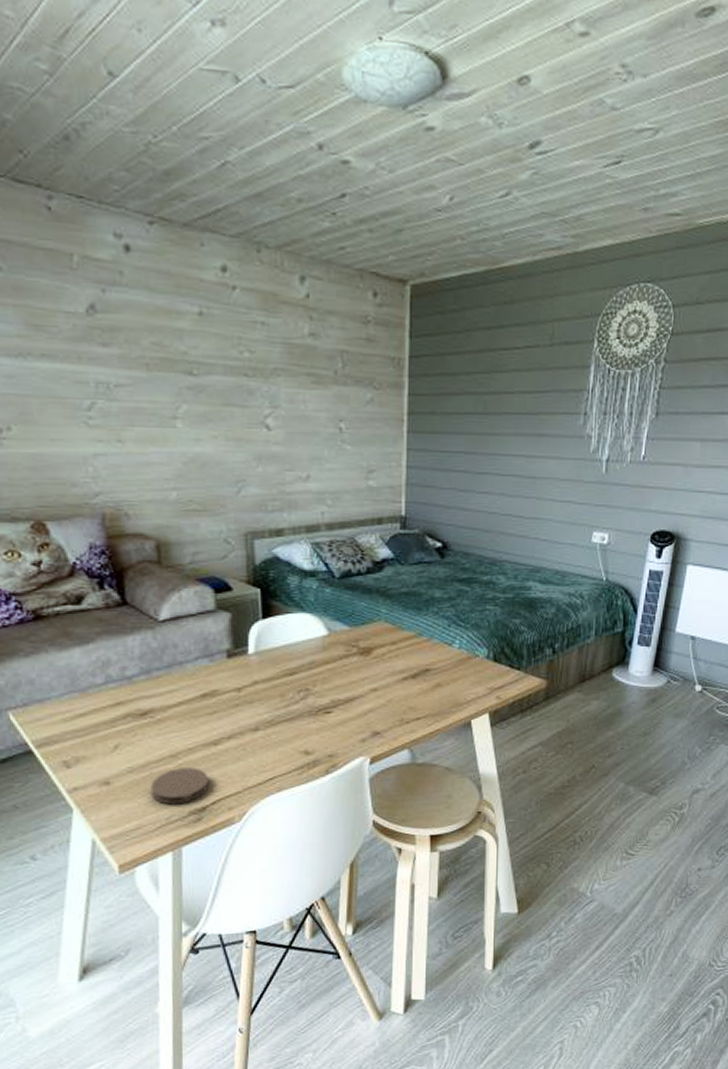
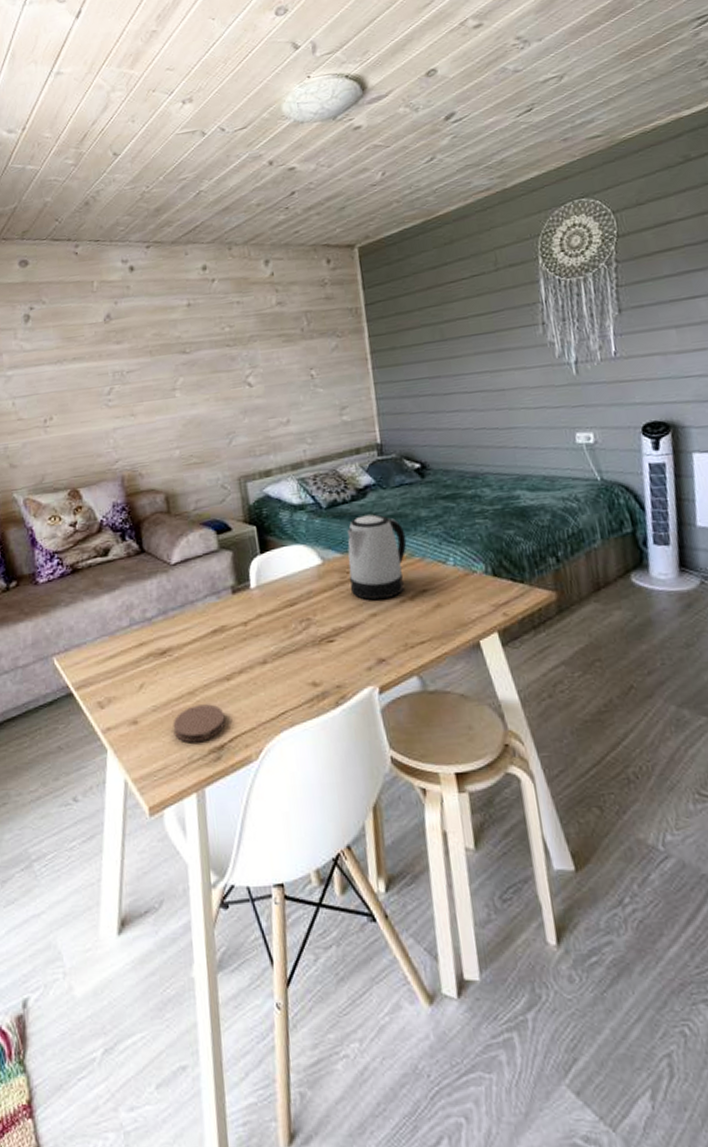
kettle: none [355,590,417,676] -> present [347,514,407,600]

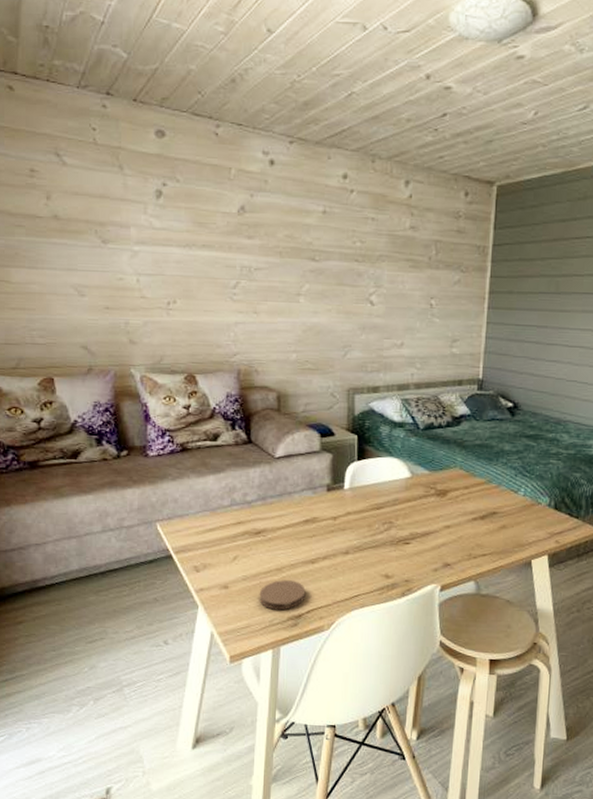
kettle: present [347,514,407,600] -> none [432,441,488,515]

